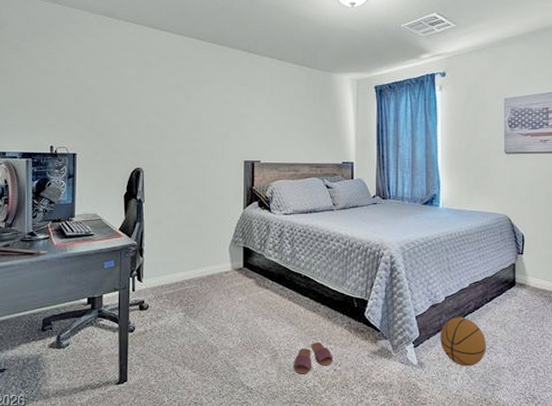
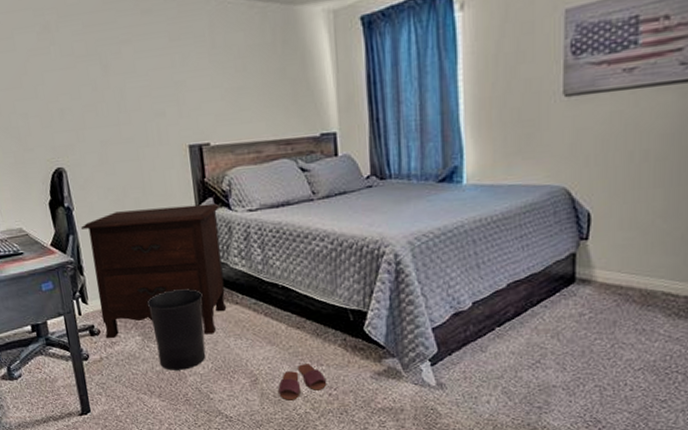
nightstand: none [147,206,263,313] -> present [80,203,227,338]
waste bin: none [193,274,240,344] -> present [146,289,206,370]
basketball: present [440,317,486,366] -> none [466,326,531,386]

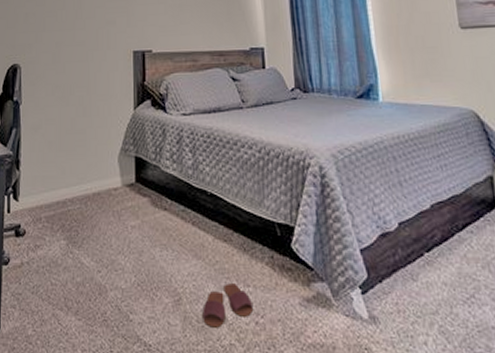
nightstand: present [80,203,227,338] -> none [24,105,157,242]
waste bin: present [146,289,206,370] -> none [76,191,132,283]

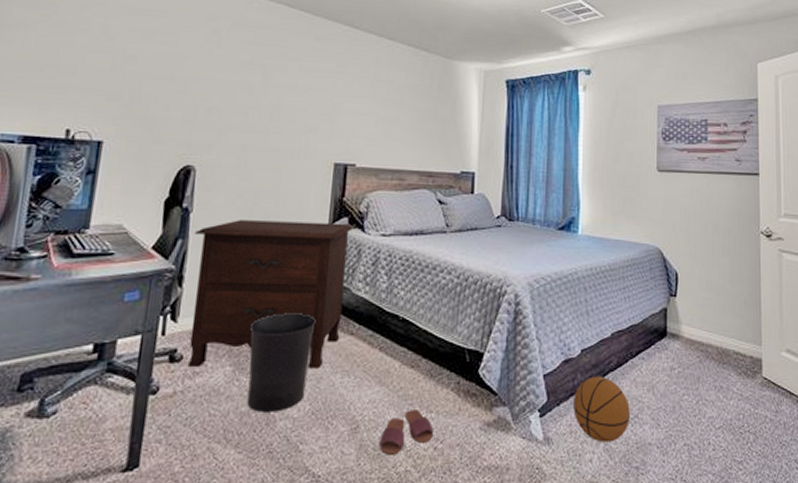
nightstand: none [24,105,157,242] -> present [187,220,355,369]
waste bin: none [76,191,132,283] -> present [247,313,316,412]
basketball: none [396,251,466,324] -> present [573,376,630,443]

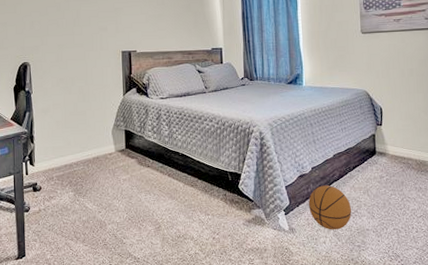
nightstand: present [187,220,355,369] -> none [36,92,141,193]
waste bin: present [247,313,316,412] -> none [80,155,123,220]
slippers: present [380,410,434,455] -> none [176,214,212,244]

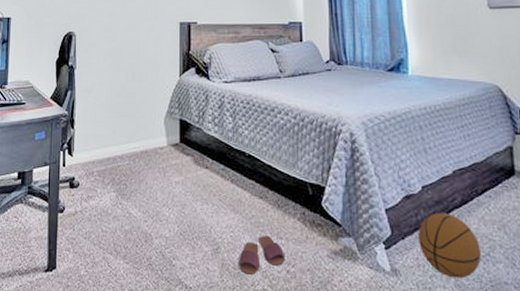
slippers: none [176,214,212,244] -> present [239,236,286,275]

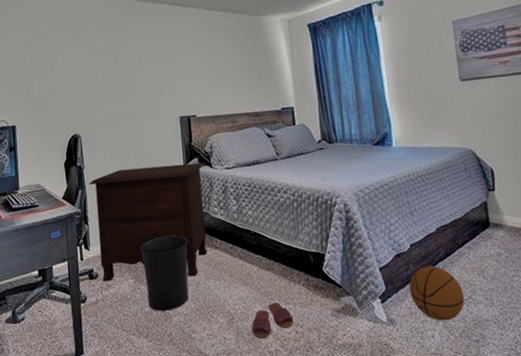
nightstand: none [79,73,201,197] -> present [88,162,208,281]
waste bin: none [125,149,177,231] -> present [140,235,189,311]

